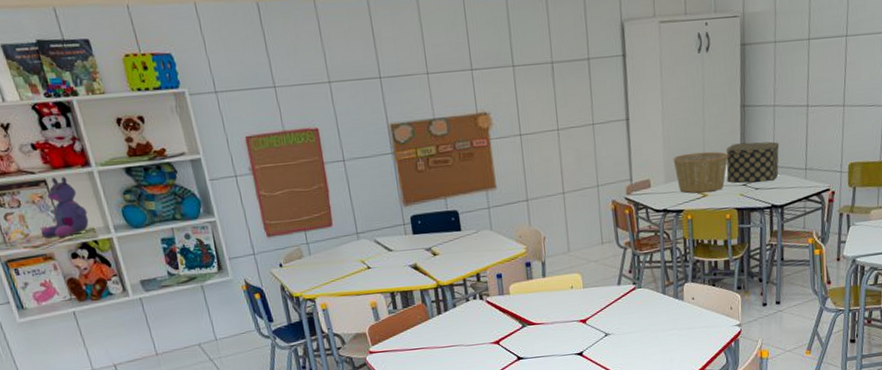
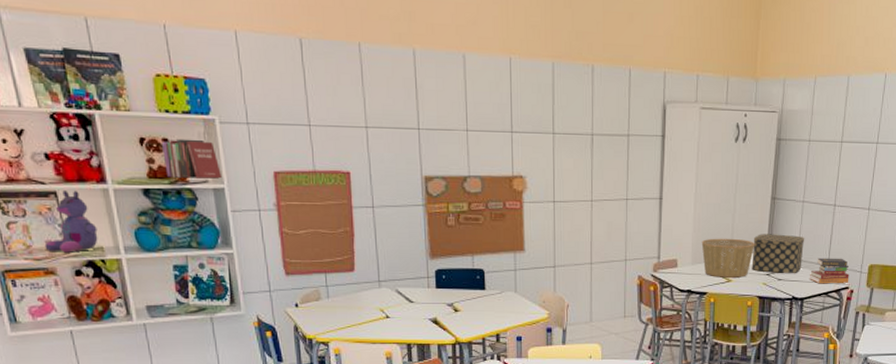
books: none [137,113,198,154] -> present [162,138,223,180]
books: none [787,159,830,189] -> present [809,258,850,284]

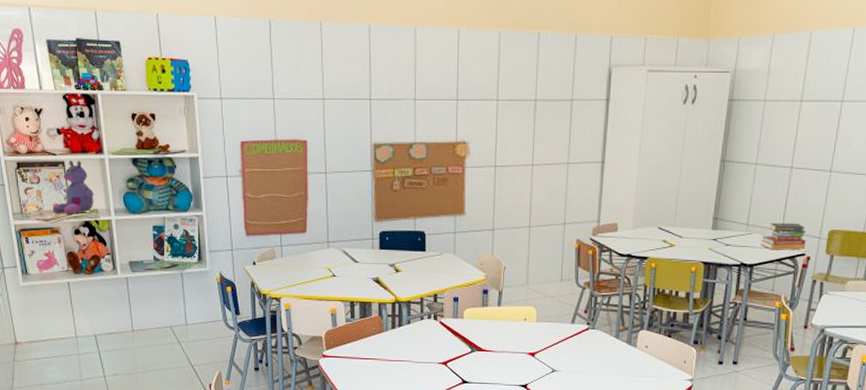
books: present [162,138,223,180] -> none [149,114,198,150]
basket: present [701,238,755,278] -> none [644,202,702,242]
storage box: present [751,234,805,274] -> none [697,197,757,240]

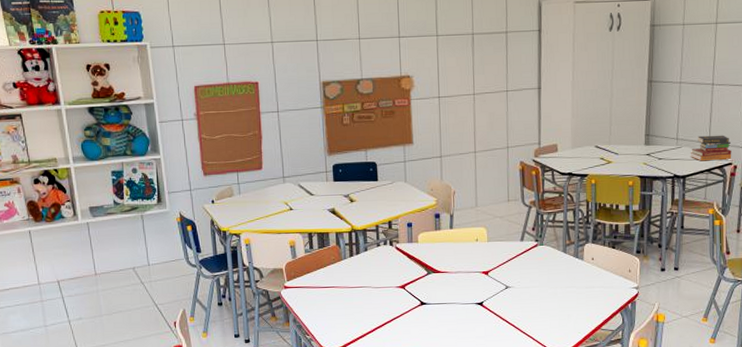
toy: present [52,161,94,214] -> none [11,112,53,165]

